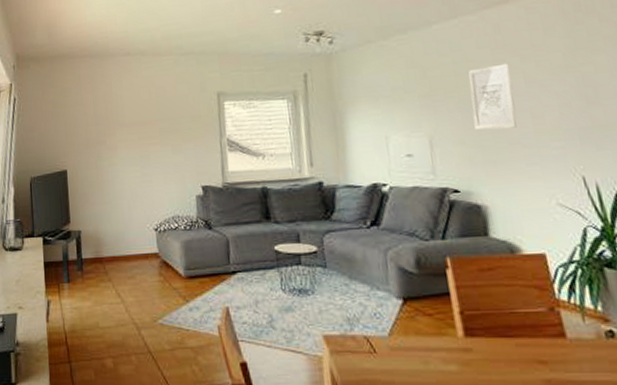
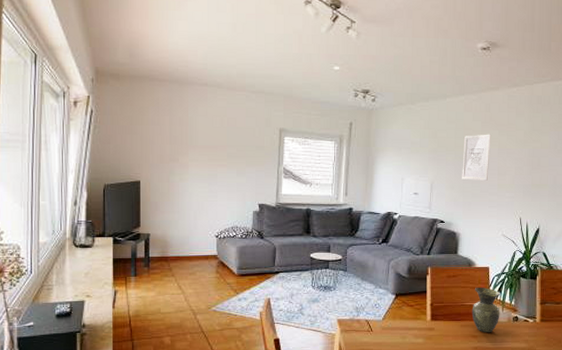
vase: none [528,284,581,356] -> present [471,287,501,332]

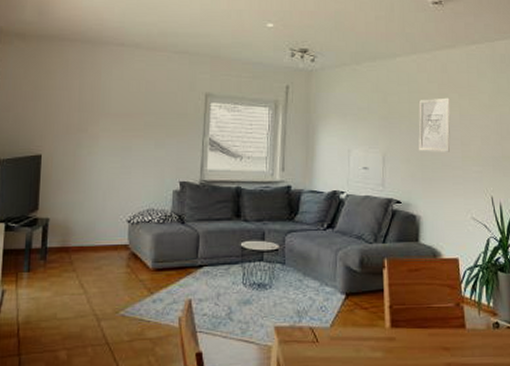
vase: present [471,287,501,332] -> none [440,283,477,343]

